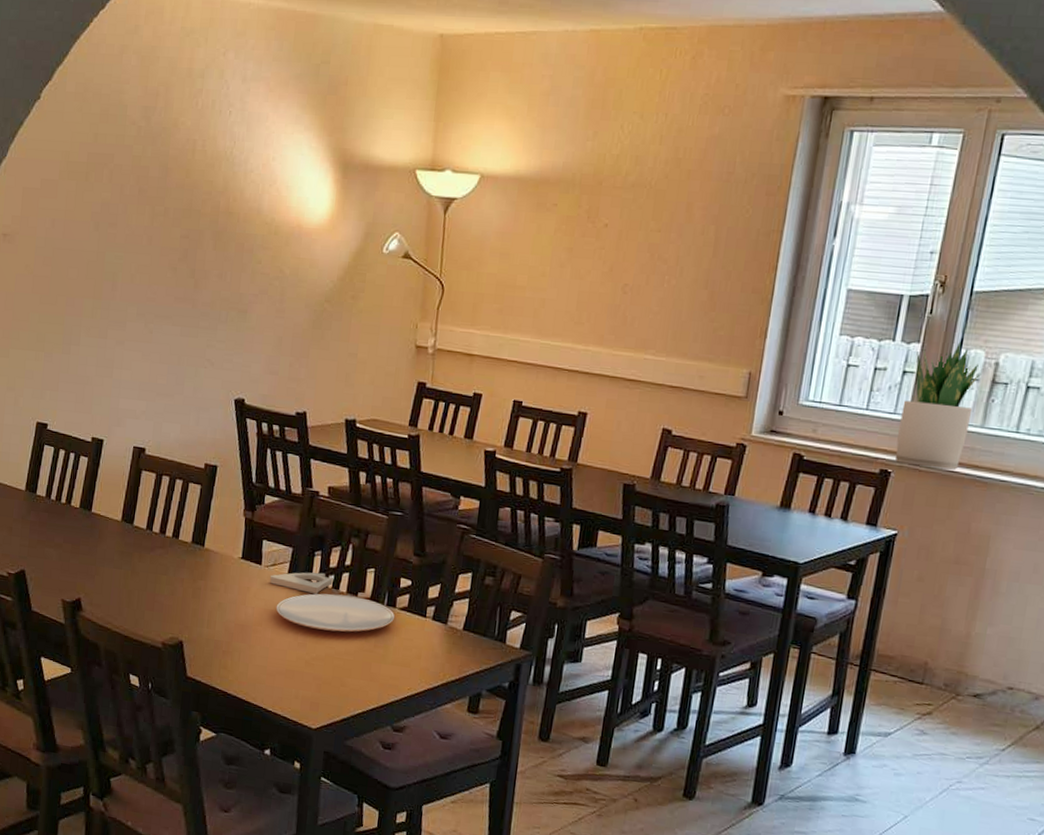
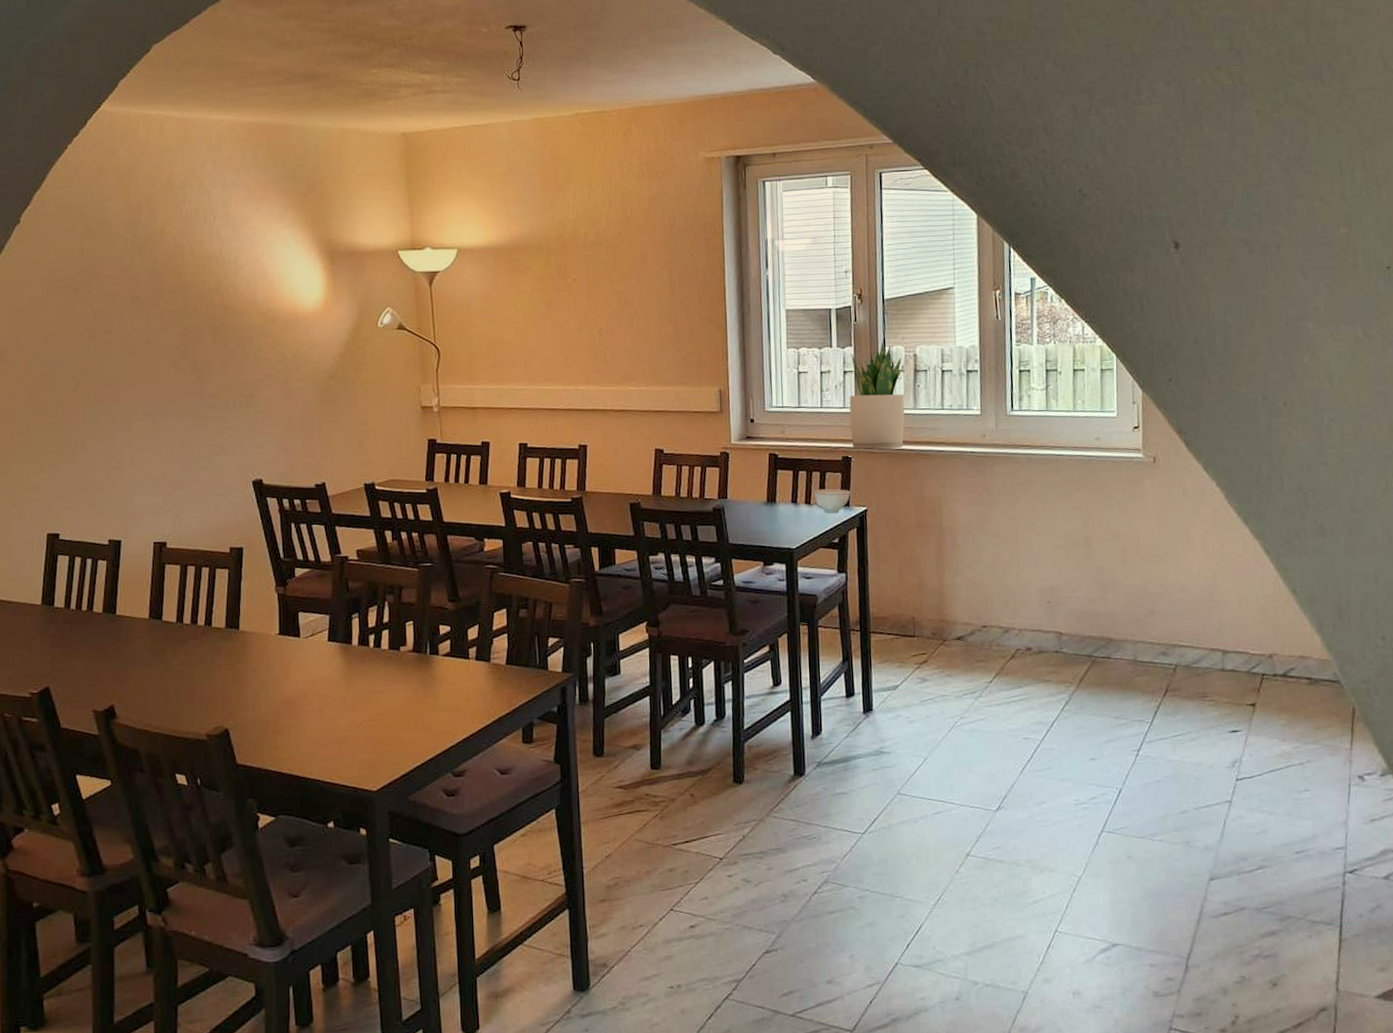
napkin holder: present [269,572,333,595] -> none [310,634,374,657]
plate: present [276,593,395,632] -> none [320,651,439,691]
bowl: none [835,501,882,533] -> present [812,488,851,514]

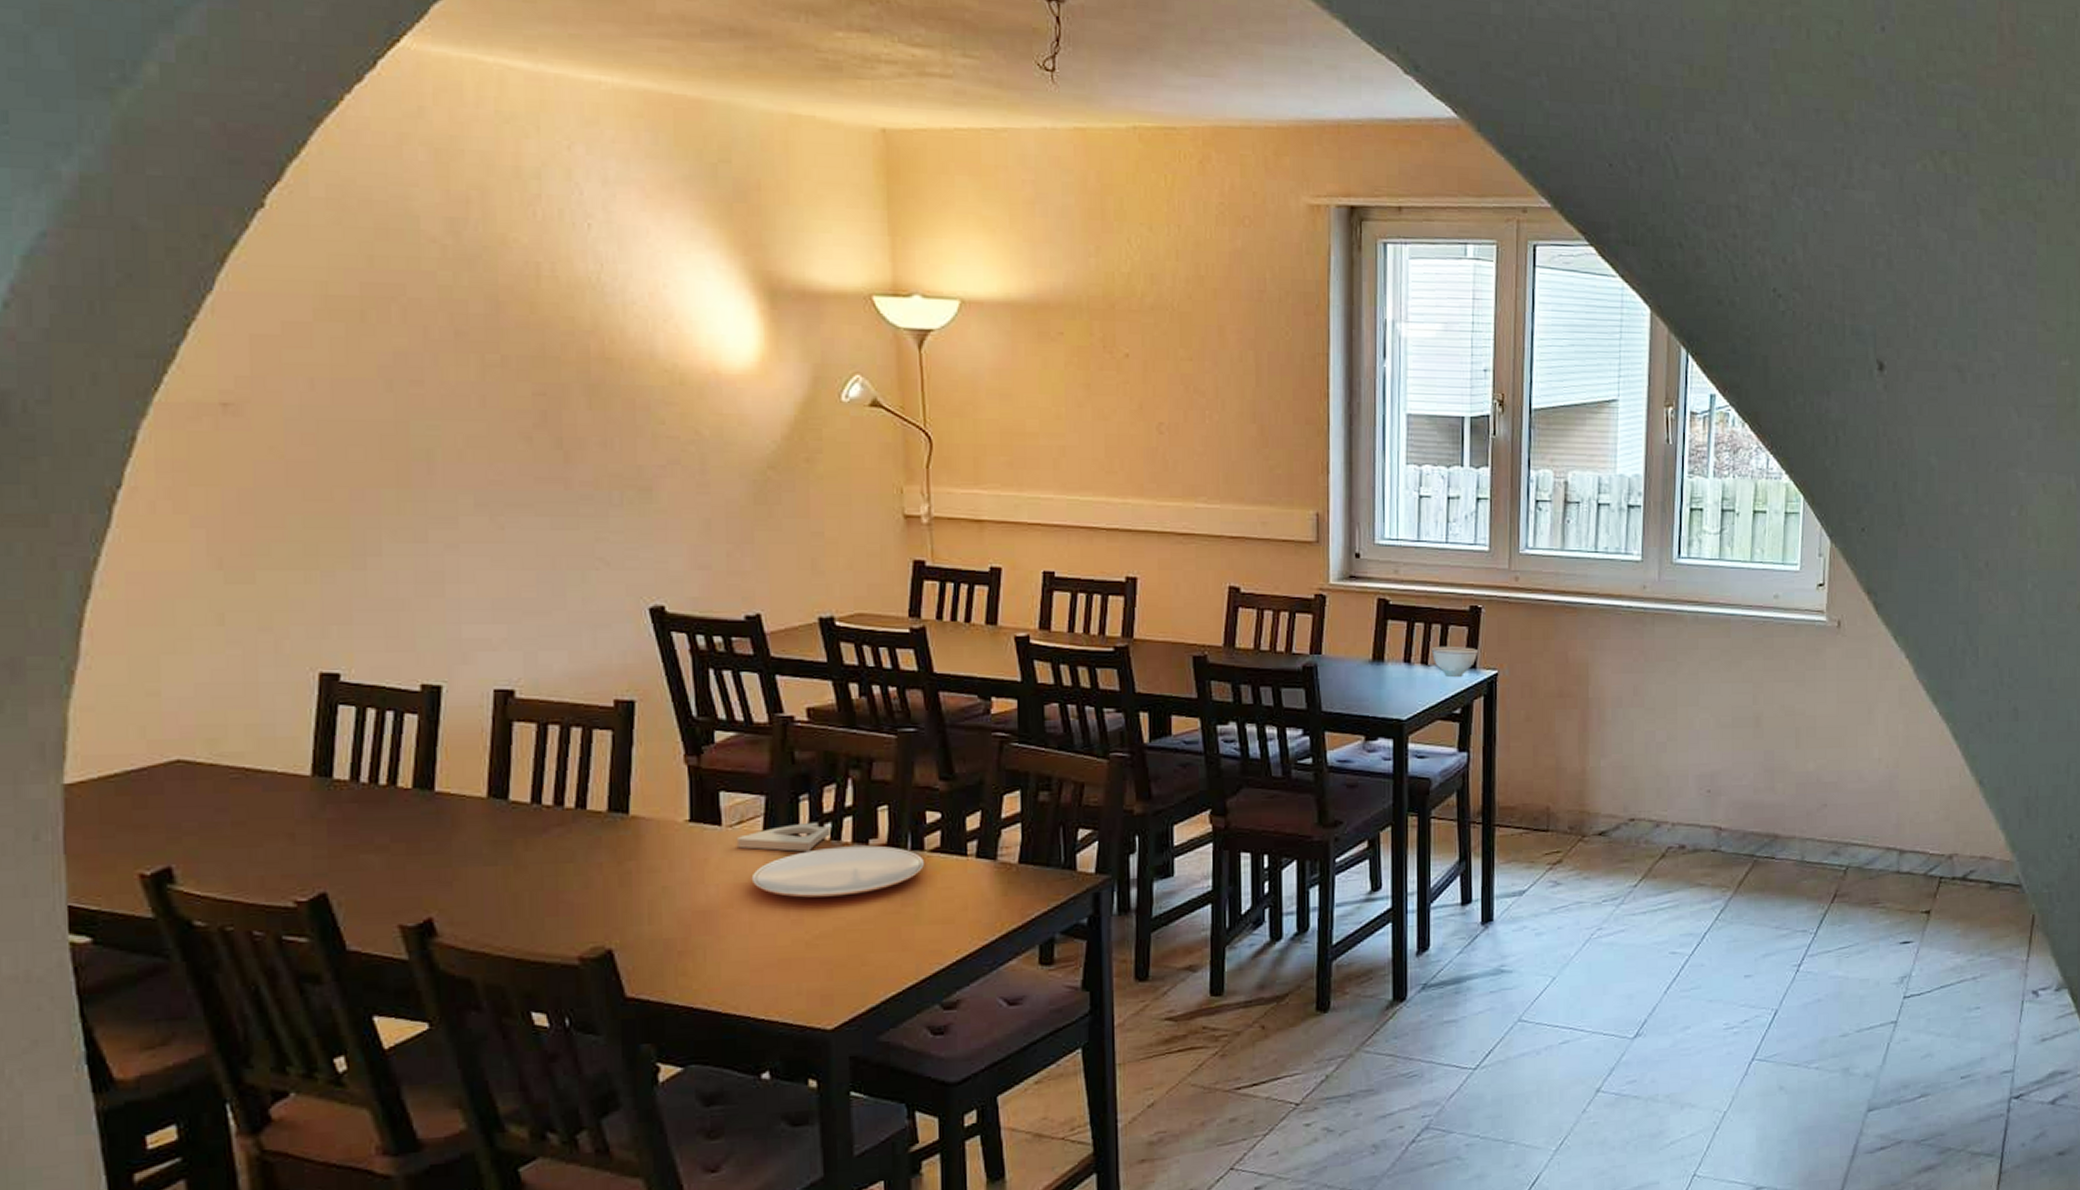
napkin holder: none [310,634,374,657] -> present [736,822,831,853]
plate: none [320,651,439,691] -> present [751,845,924,898]
planter: present [849,341,905,449] -> none [1482,462,1552,598]

